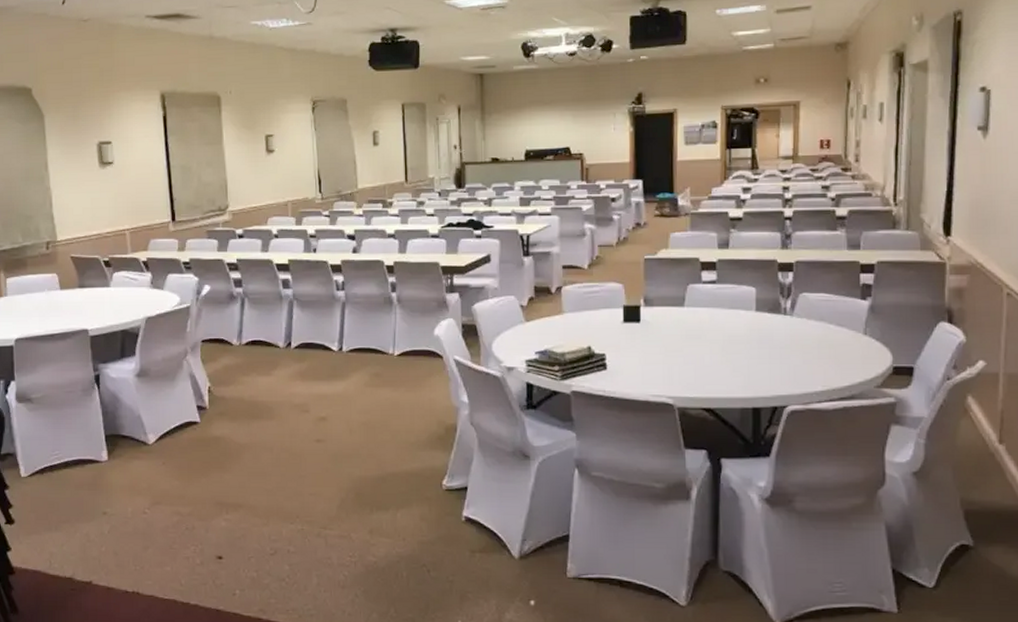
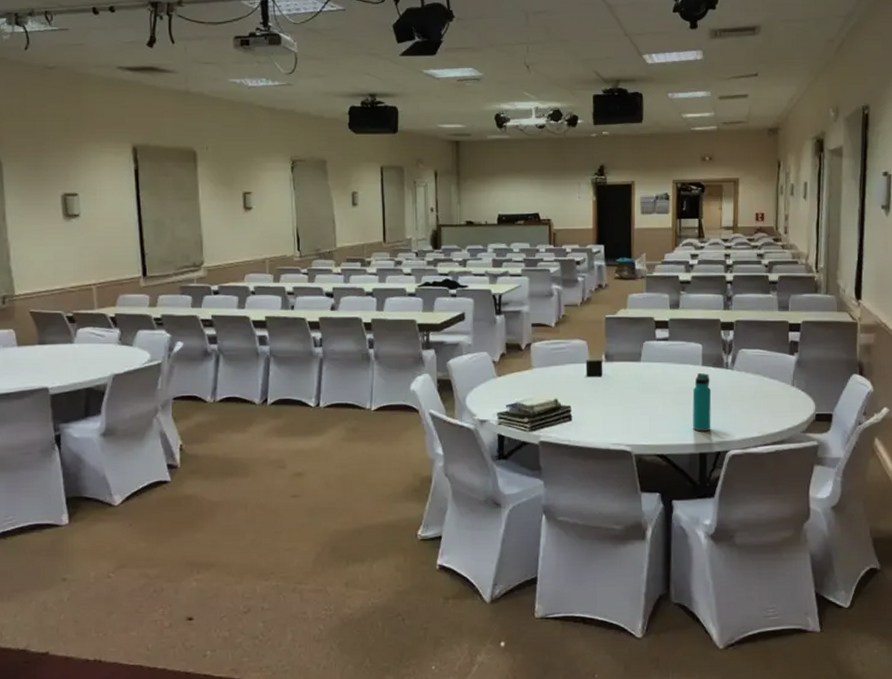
water bottle: none [744,320,767,384] -> present [692,373,712,432]

